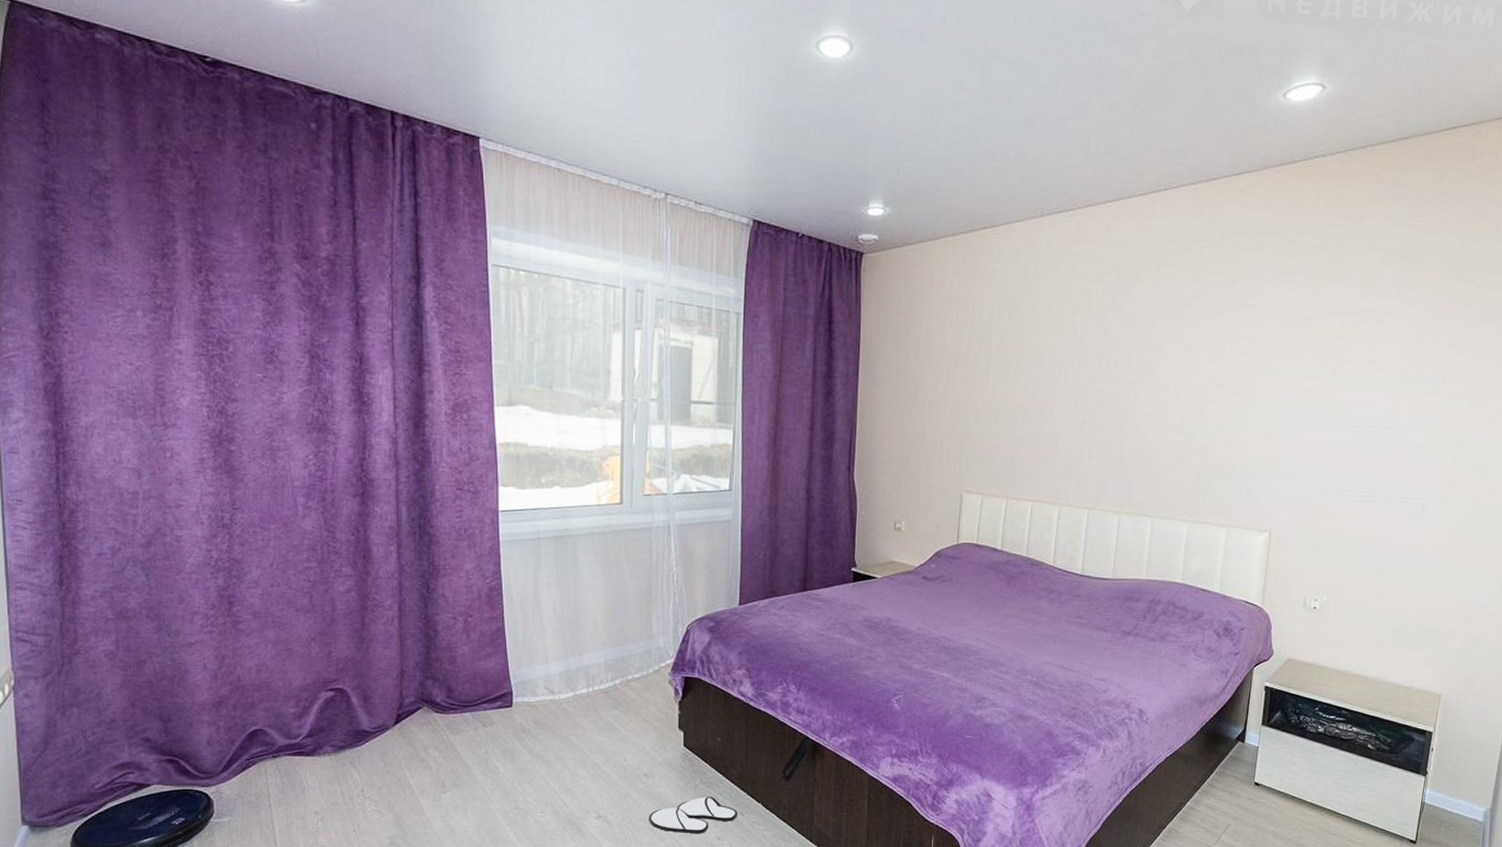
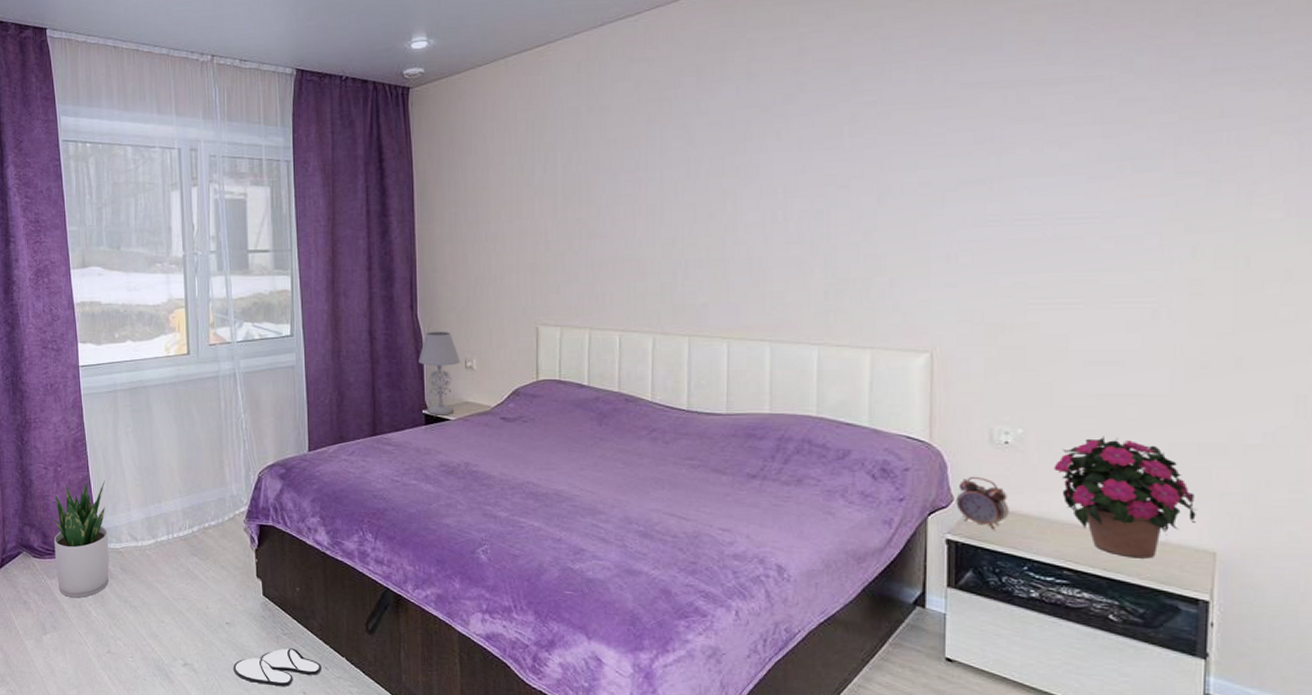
planter: none [457,632,523,754] -> present [50,481,110,598]
table lamp: none [852,492,891,574] -> present [419,331,461,416]
alarm clock: none [1274,635,1311,678] -> present [956,476,1009,530]
potted flower: none [1344,603,1433,700] -> present [1053,435,1196,559]

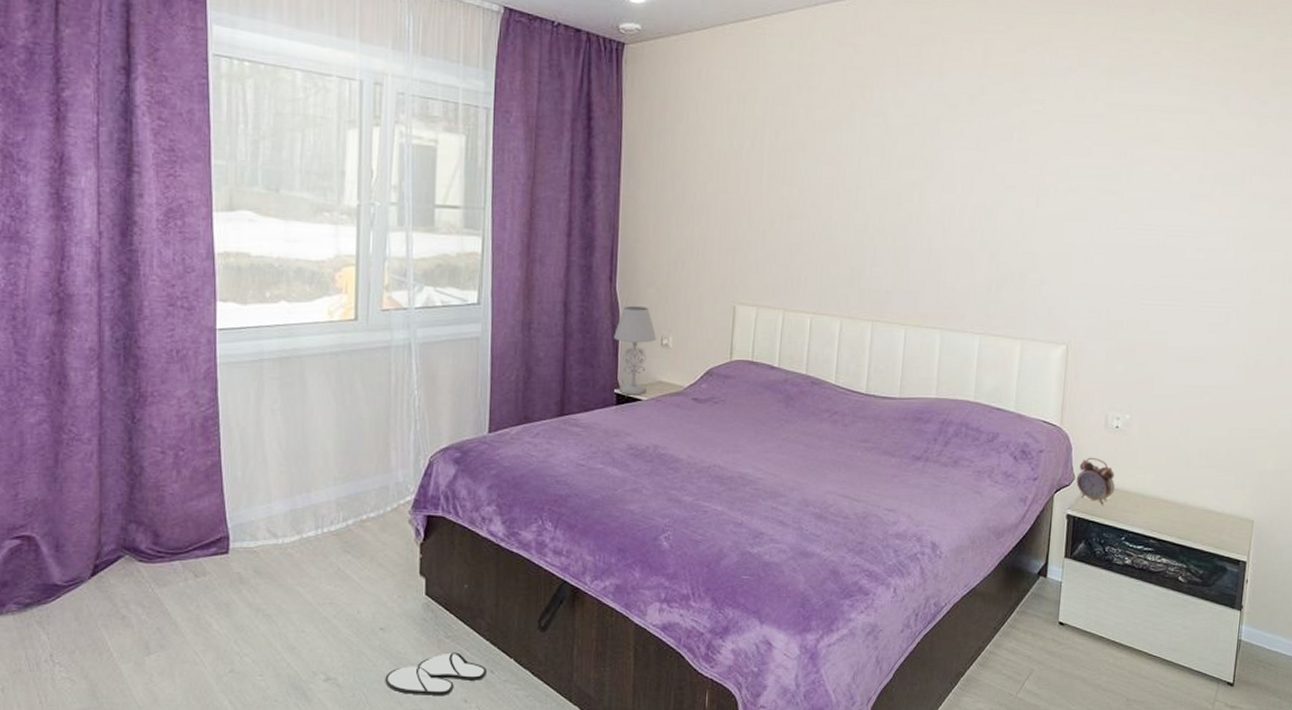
planter: present [50,481,110,598] -> none [165,467,241,609]
potted flower: present [1053,435,1196,559] -> none [1149,421,1243,527]

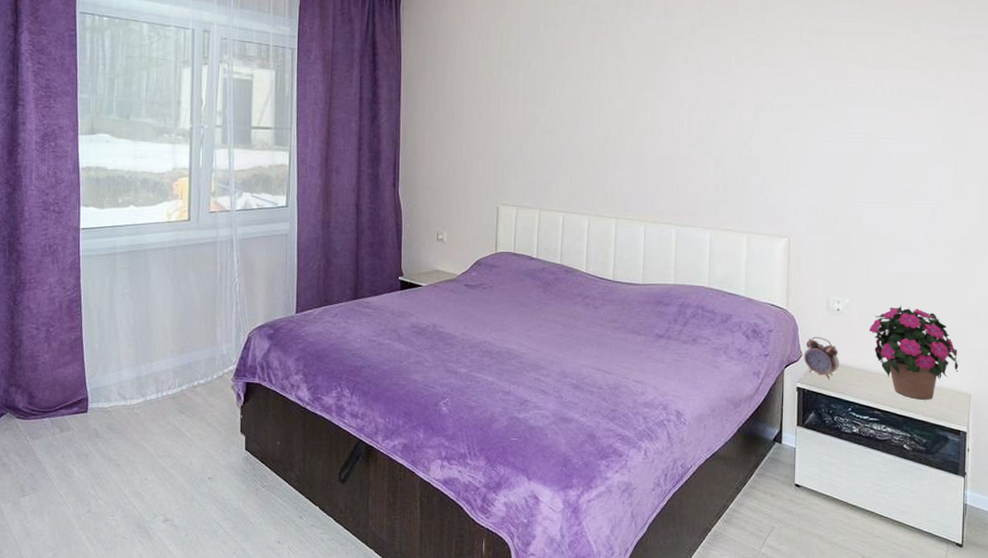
slippers: present [385,652,487,695] -> none [212,500,296,537]
table lamp: present [614,305,657,395] -> none [398,207,434,282]
potted flower: none [1149,421,1243,527] -> present [869,305,959,400]

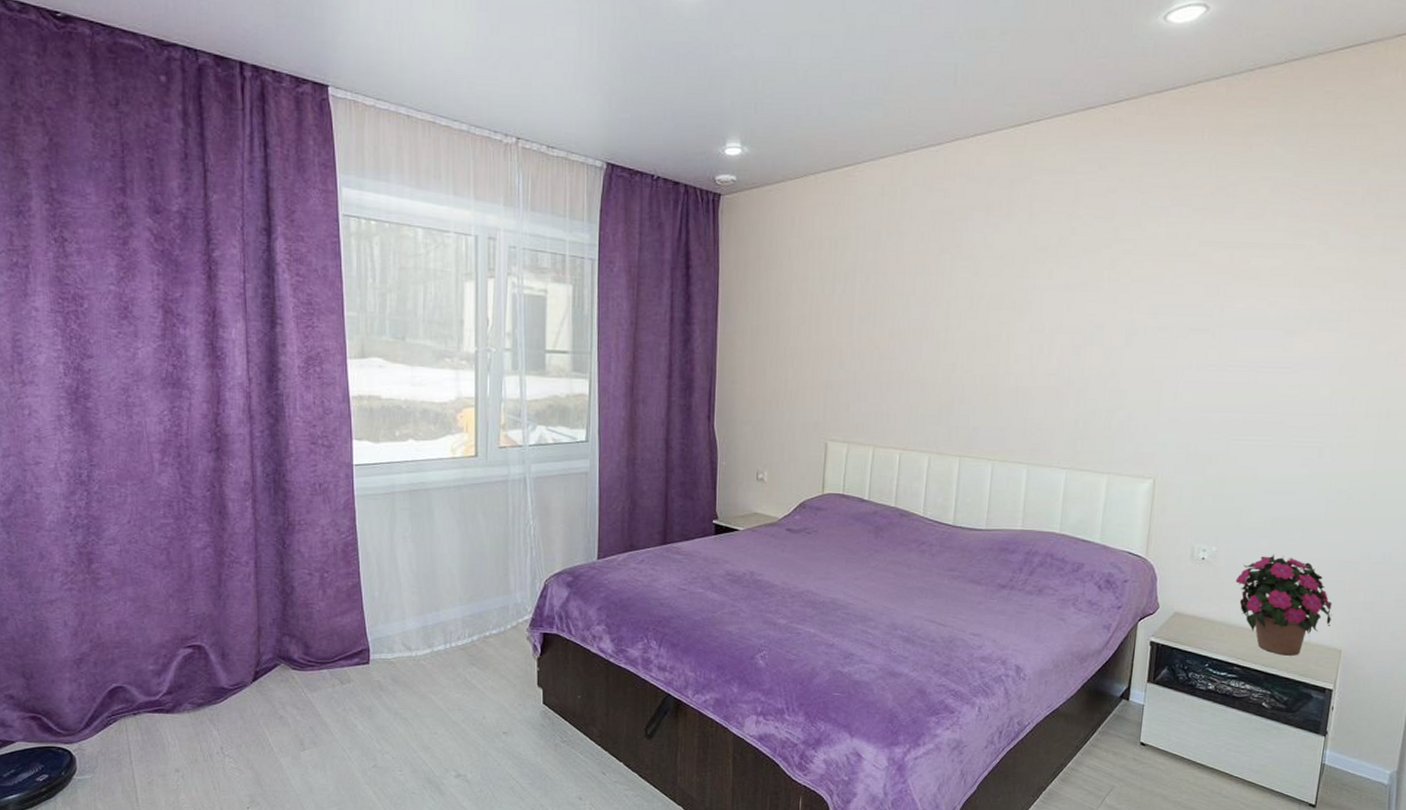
alarm clock: present [804,336,839,379] -> none [1160,587,1200,633]

